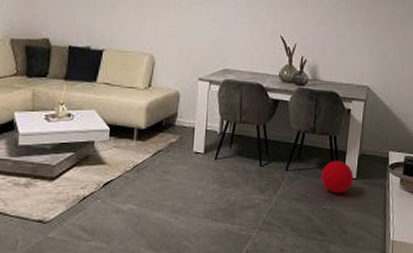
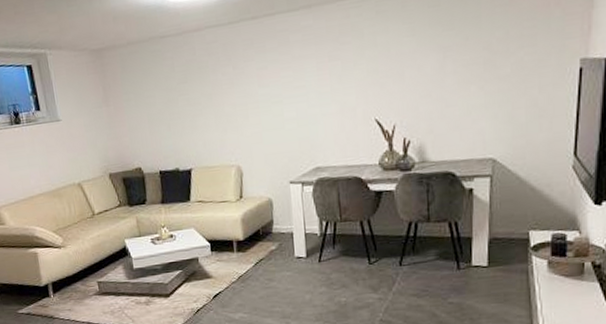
ball: present [321,160,353,194] -> none [443,248,484,285]

